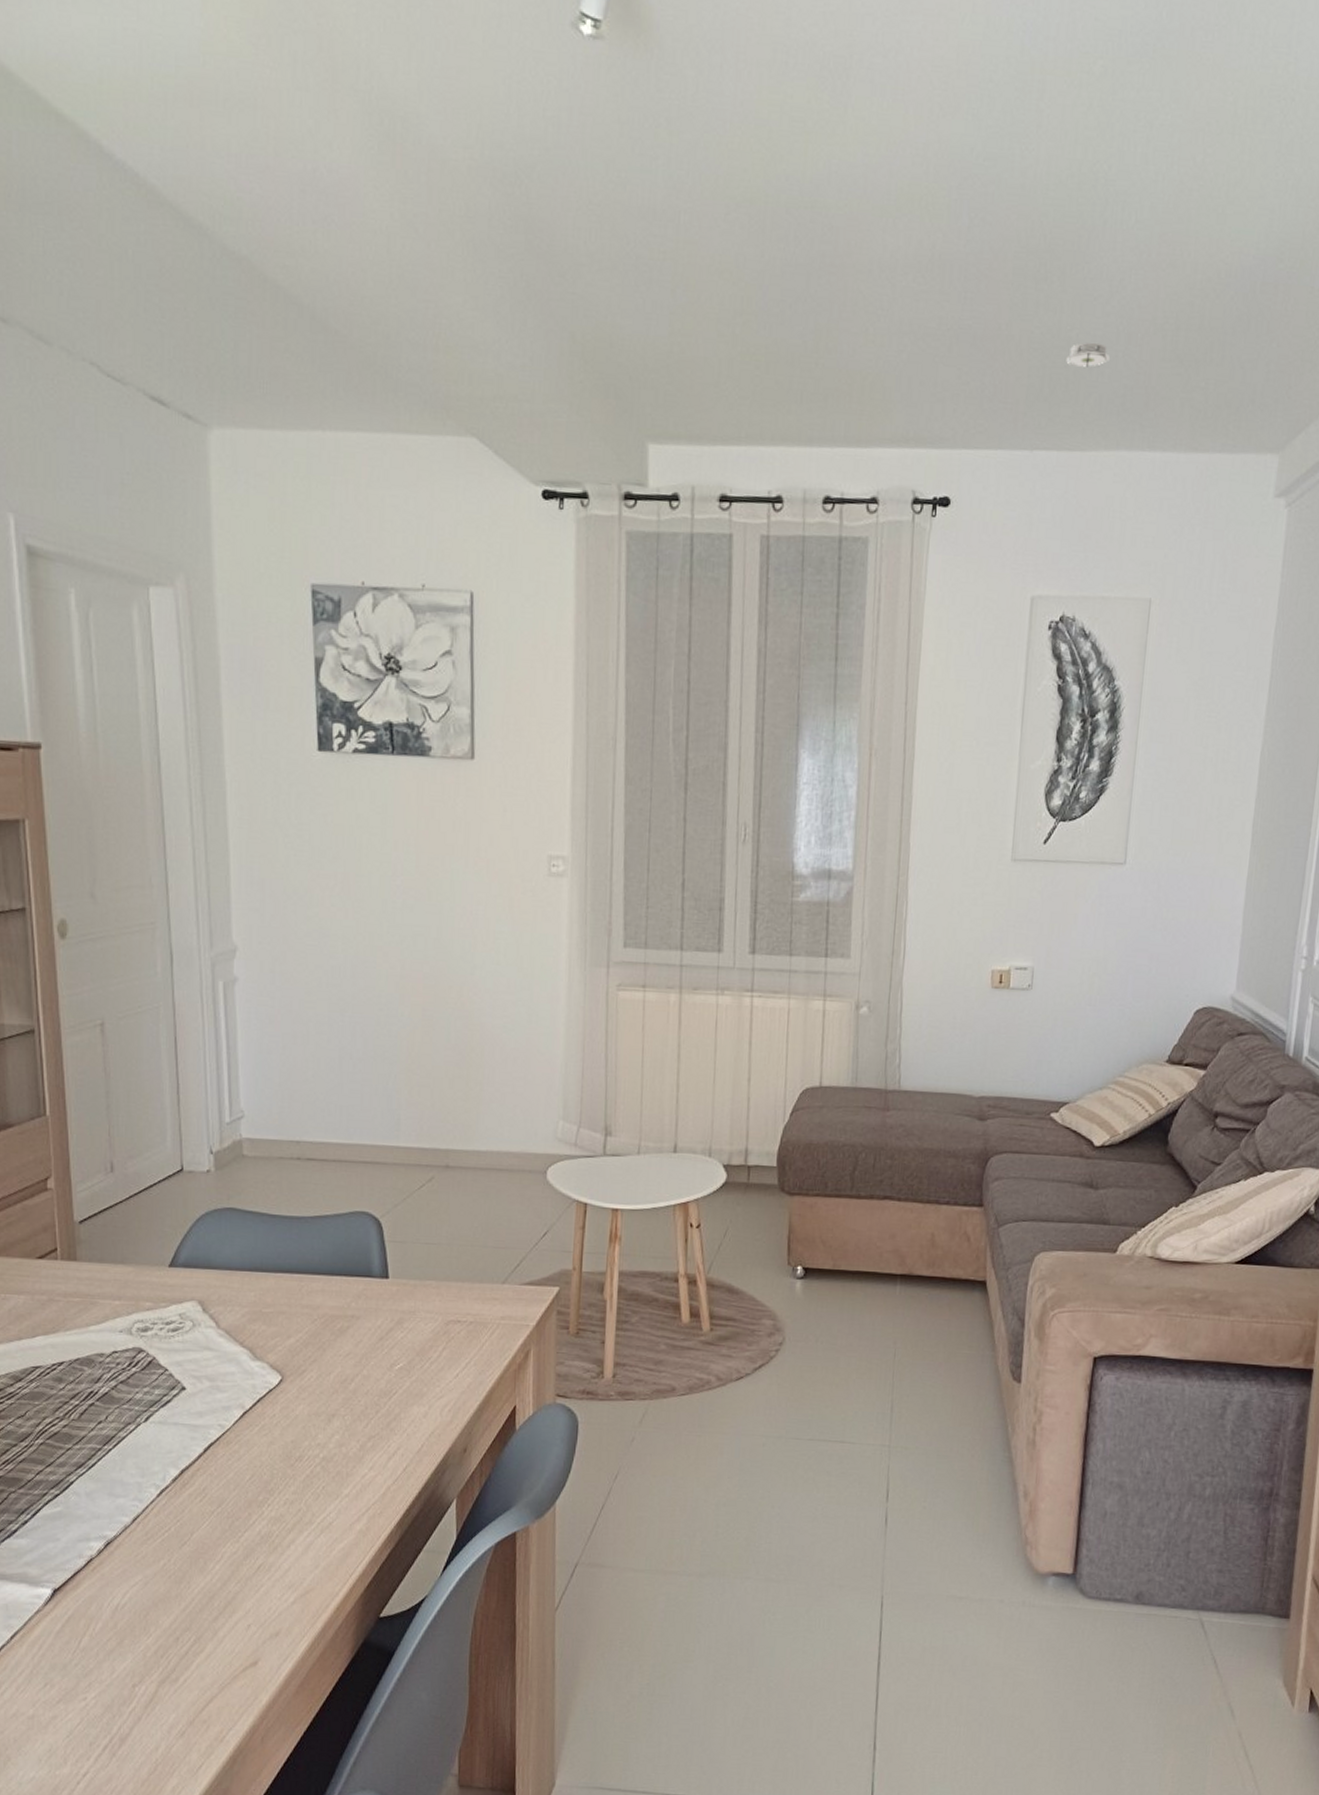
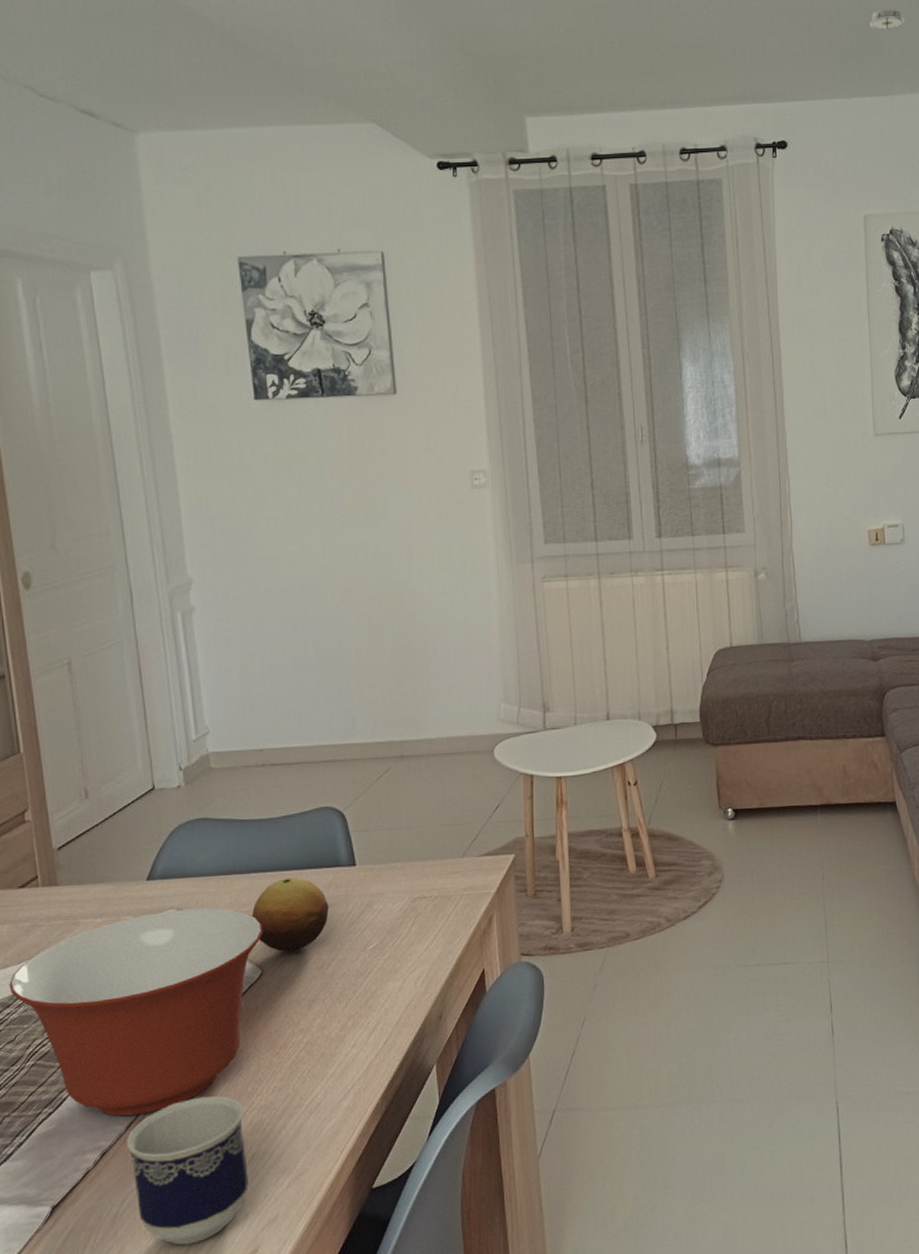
mixing bowl: none [22,1301,286,1509] -> present [9,908,263,1117]
cup: none [132,1499,253,1647] -> present [127,1096,249,1245]
fruit: none [275,1282,357,1361] -> present [251,877,329,952]

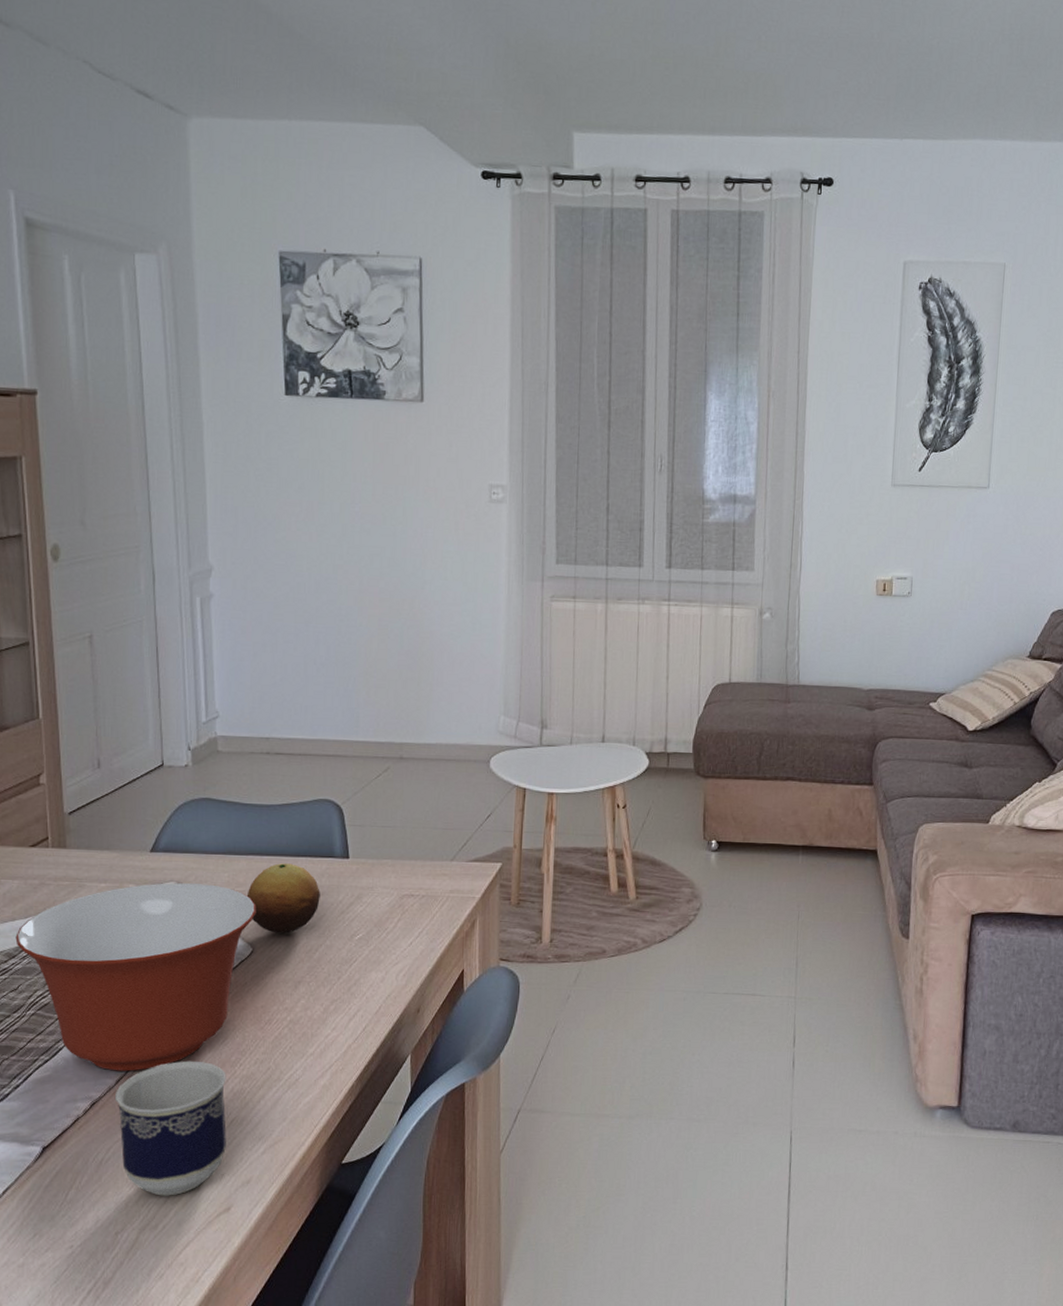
smoke detector: present [868,9,905,31] -> none [927,49,966,71]

